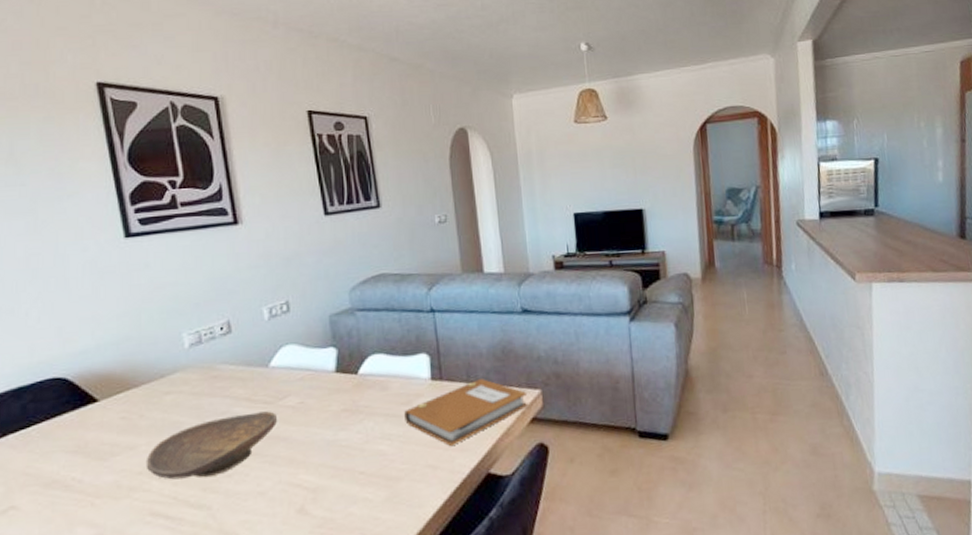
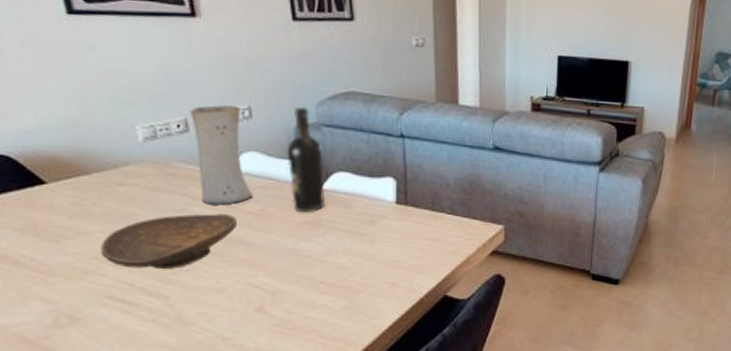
vase: none [232,302,291,405] -> present [190,105,252,206]
wine bottle: none [323,295,361,401] -> present [287,106,324,213]
notebook: present [404,379,528,446] -> none [367,209,491,267]

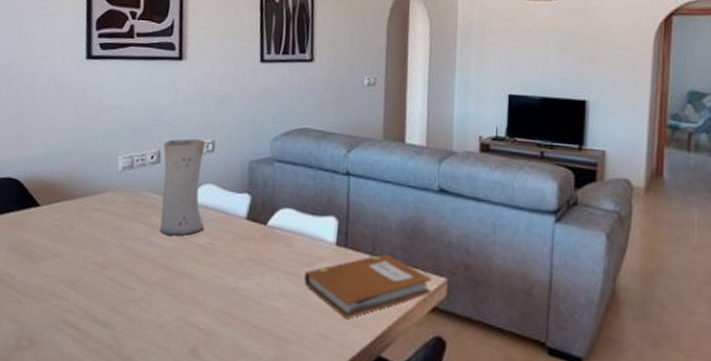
decorative bowl: present [100,214,237,270] -> none [67,243,187,299]
wine bottle: present [287,106,324,213] -> none [238,141,272,250]
notebook: none [367,209,491,267] -> present [304,254,432,318]

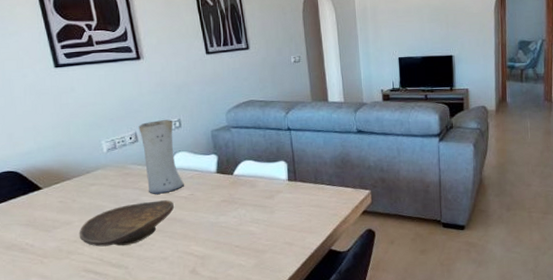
decorative bowl: none [67,243,187,299] -> present [79,200,174,247]
notebook: present [304,254,432,318] -> none [268,181,361,229]

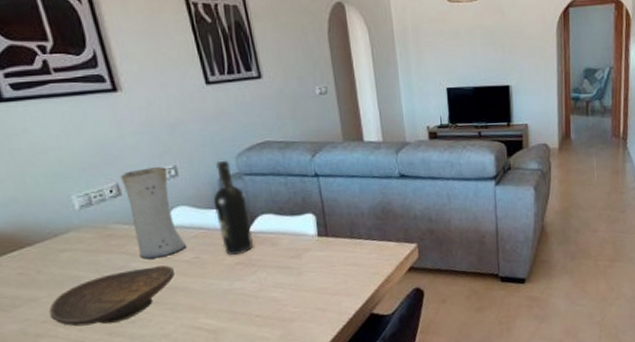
wine bottle: none [207,115,236,194] -> present [213,160,253,256]

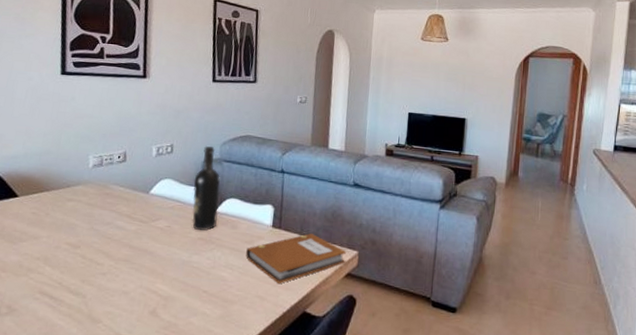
decorative bowl: present [48,265,174,327] -> none [43,227,148,272]
vase: present [120,167,186,260] -> none [125,142,166,222]
notebook: none [294,235,406,292] -> present [246,233,347,283]

